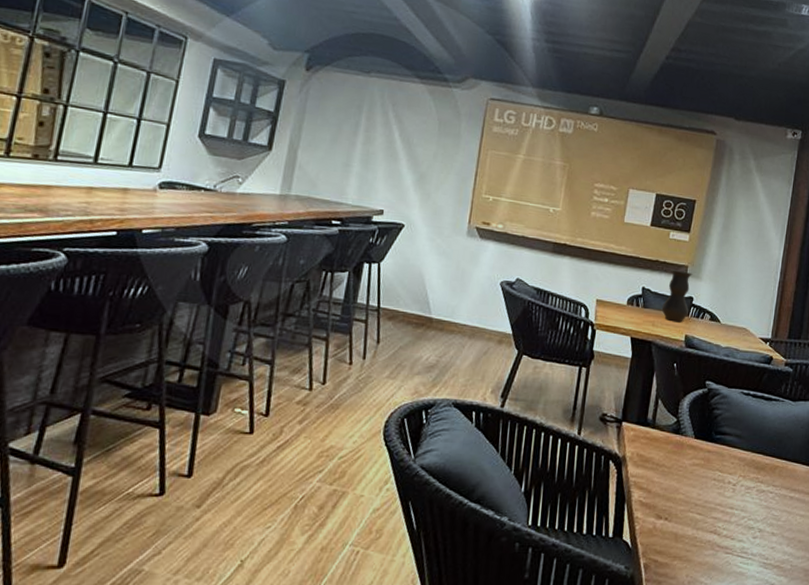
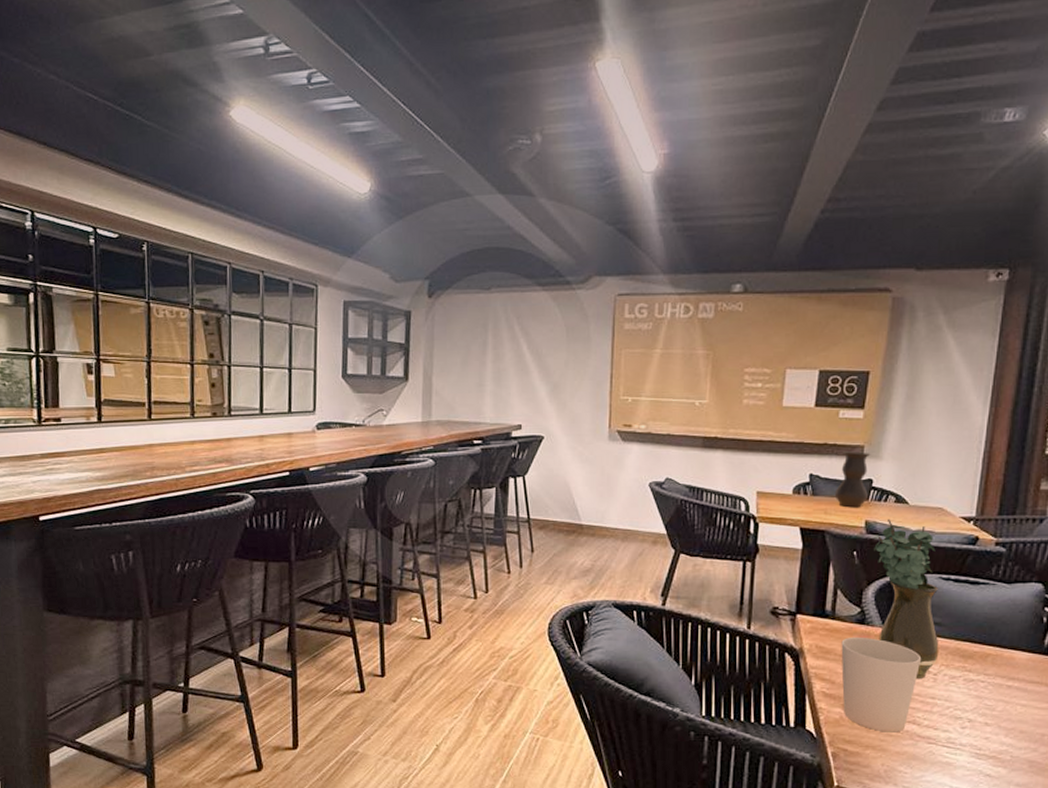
dixie cup: none [656,446,724,543] -> present [841,636,922,733]
vase: none [690,334,740,488] -> present [874,518,939,678]

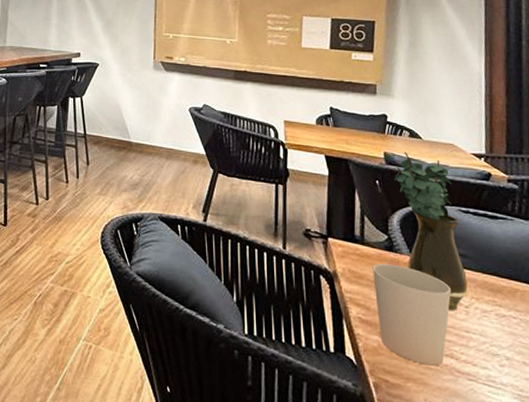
vase: present [834,451,871,508] -> none [353,89,384,140]

